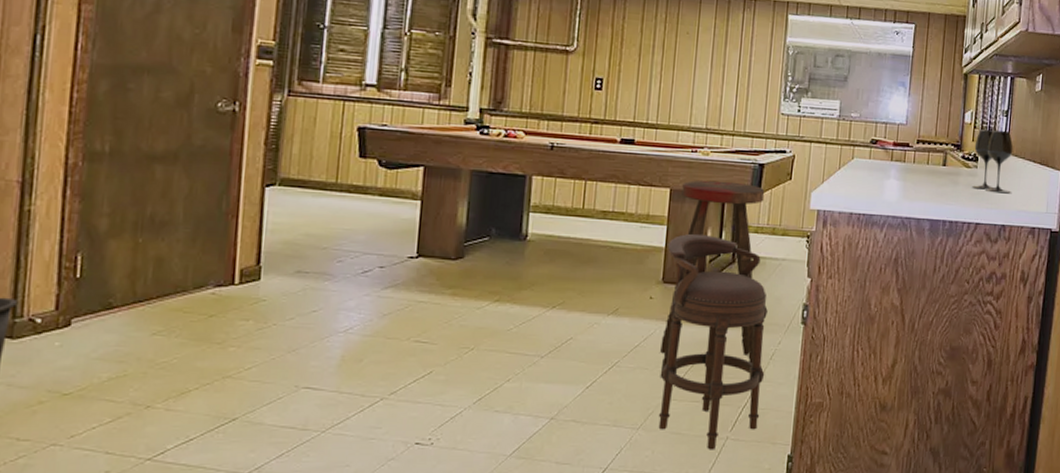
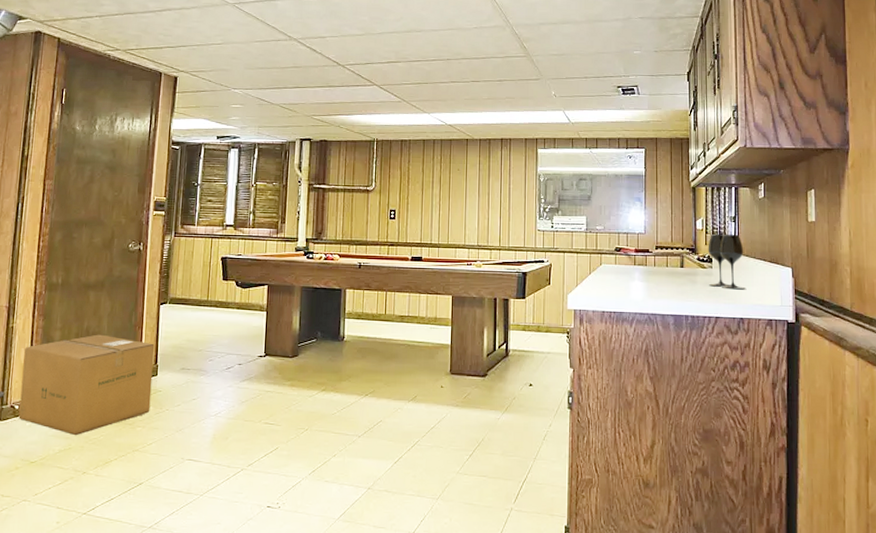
box: none [42,223,257,358] -> present [18,334,155,435]
bar stool: present [658,233,768,450] -> none [453,332,540,520]
bar stool: present [660,180,765,379] -> none [452,287,529,456]

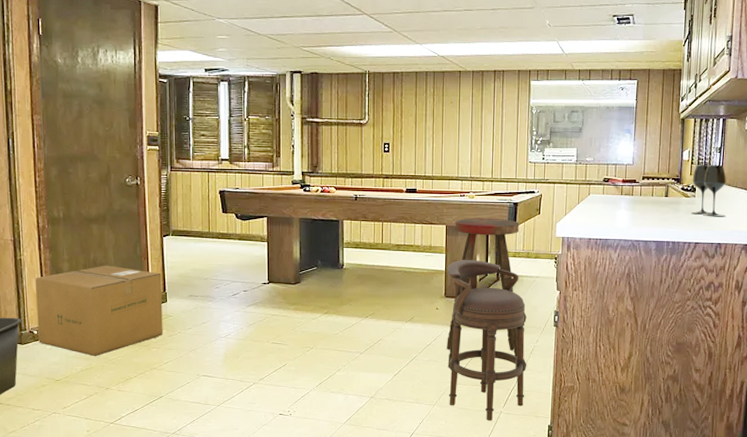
bar stool: none [452,287,529,456] -> present [447,217,520,369]
bar stool: none [453,332,540,520] -> present [447,259,527,421]

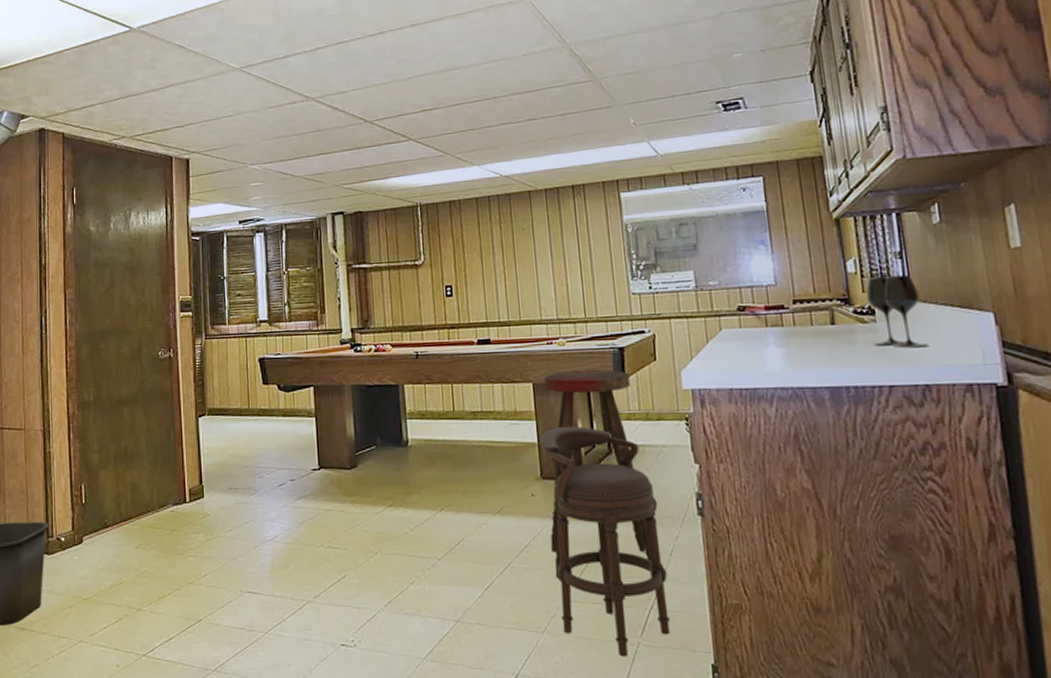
box: present [35,265,163,356] -> none [64,454,201,568]

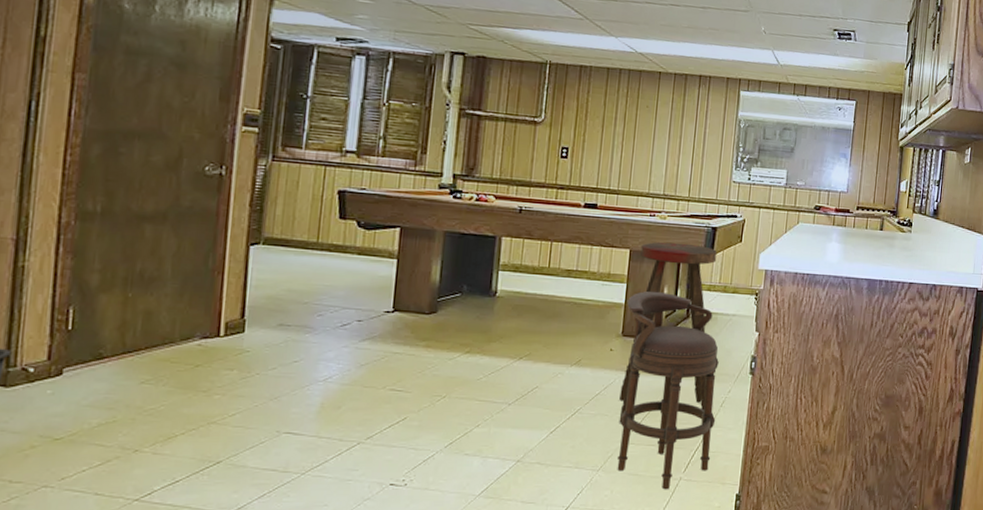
wine glass: present [866,274,928,349] -> none [906,197,944,256]

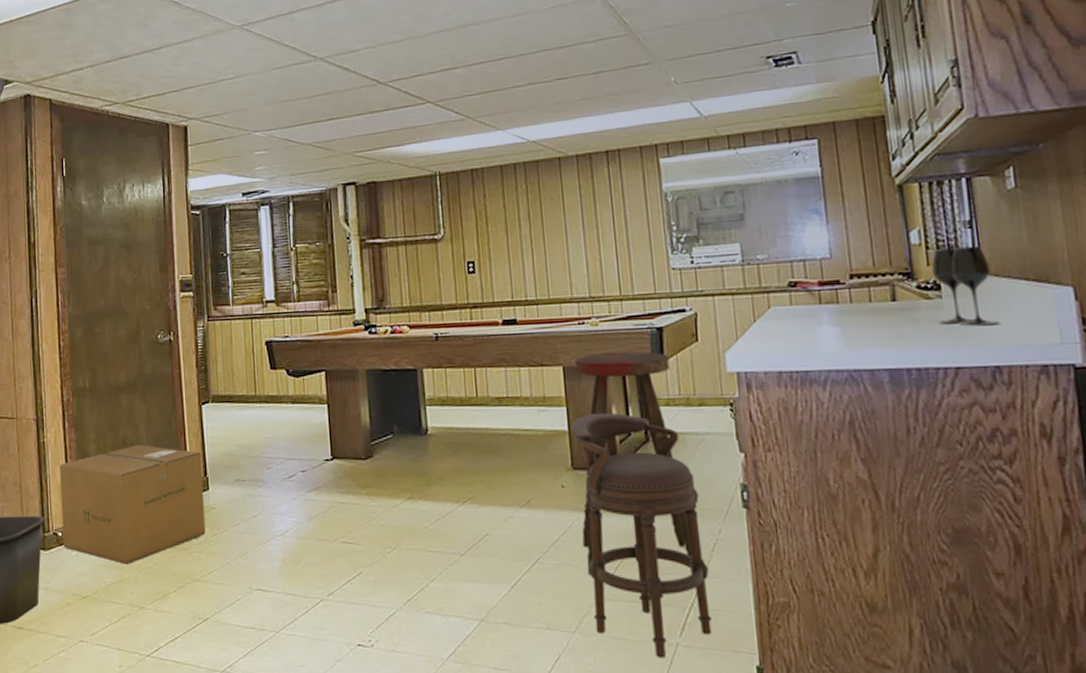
box: none [34,279,241,405] -> present [60,444,206,564]
wine glass: none [906,197,944,256] -> present [931,245,999,327]

